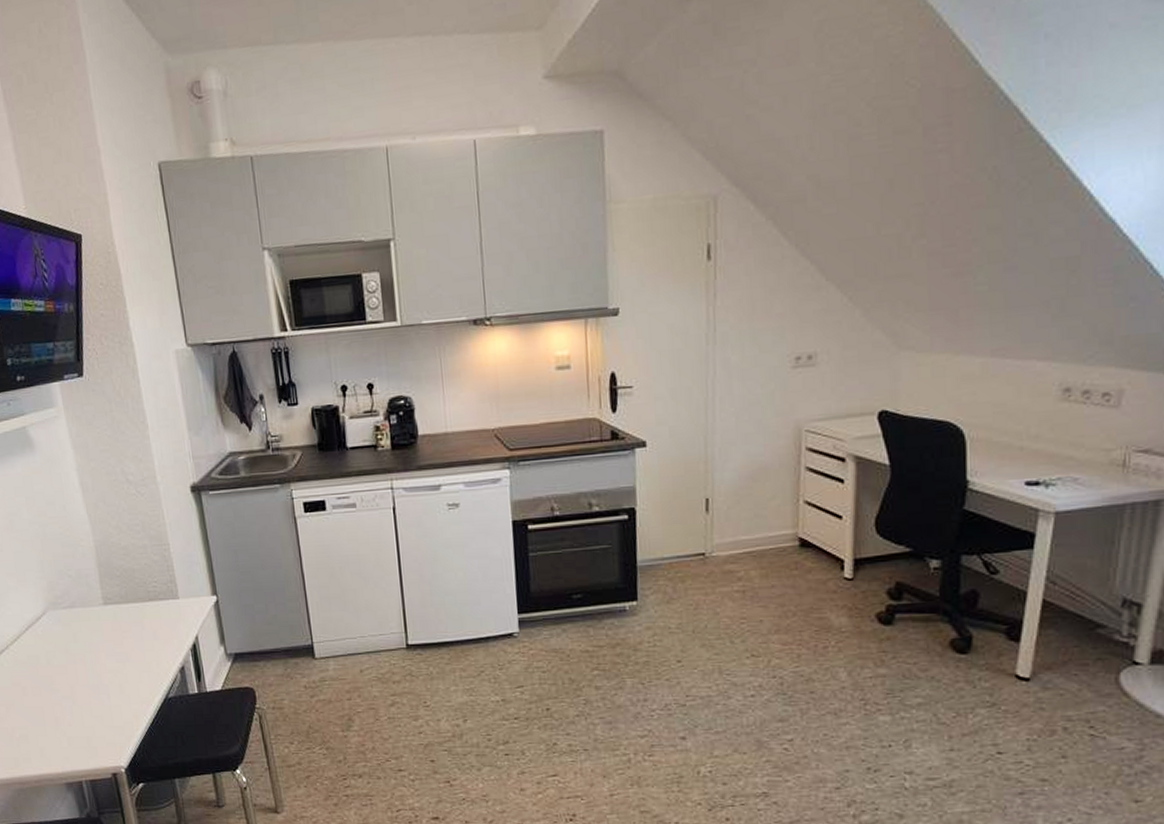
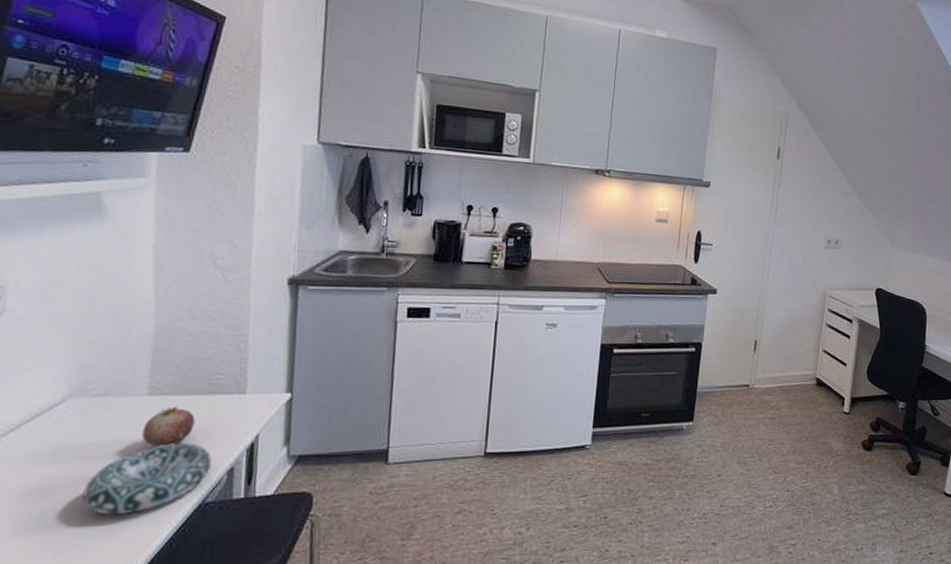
decorative bowl: none [76,646,166,709] -> present [82,444,212,515]
fruit: none [106,613,145,650] -> present [141,406,195,447]

